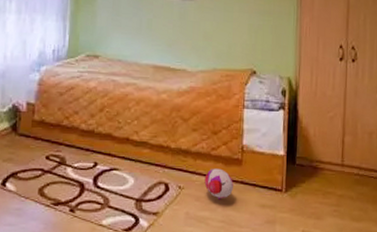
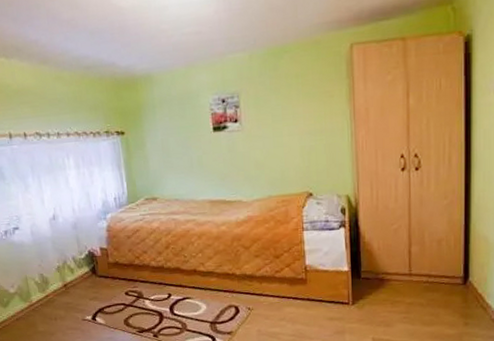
plush toy: present [204,168,233,199] -> none [271,289,300,316]

